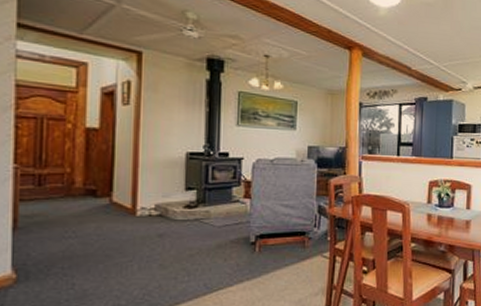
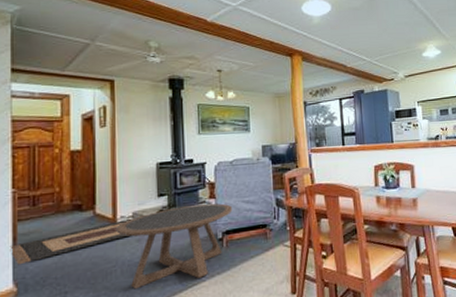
rug: none [9,210,158,250] -> present [9,218,135,265]
coffee table: none [135,204,269,288] -> present [116,203,233,290]

